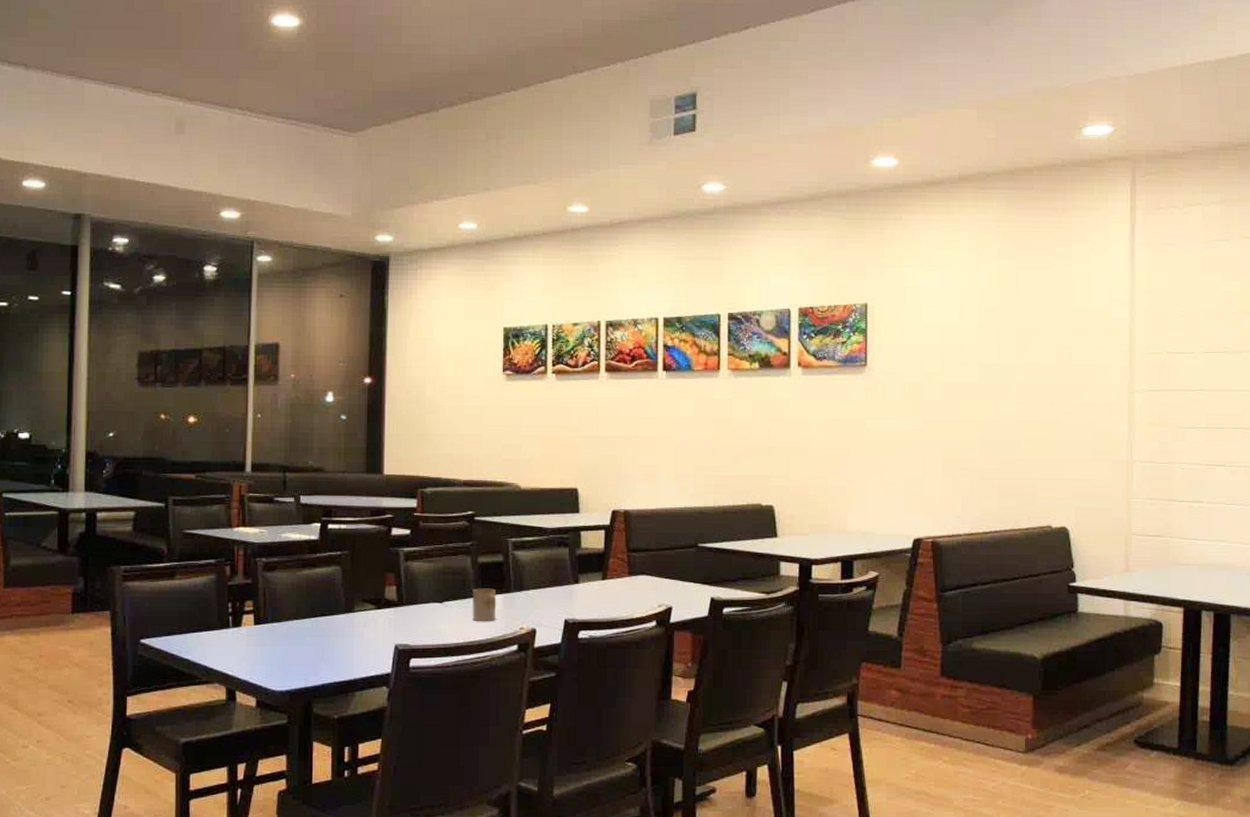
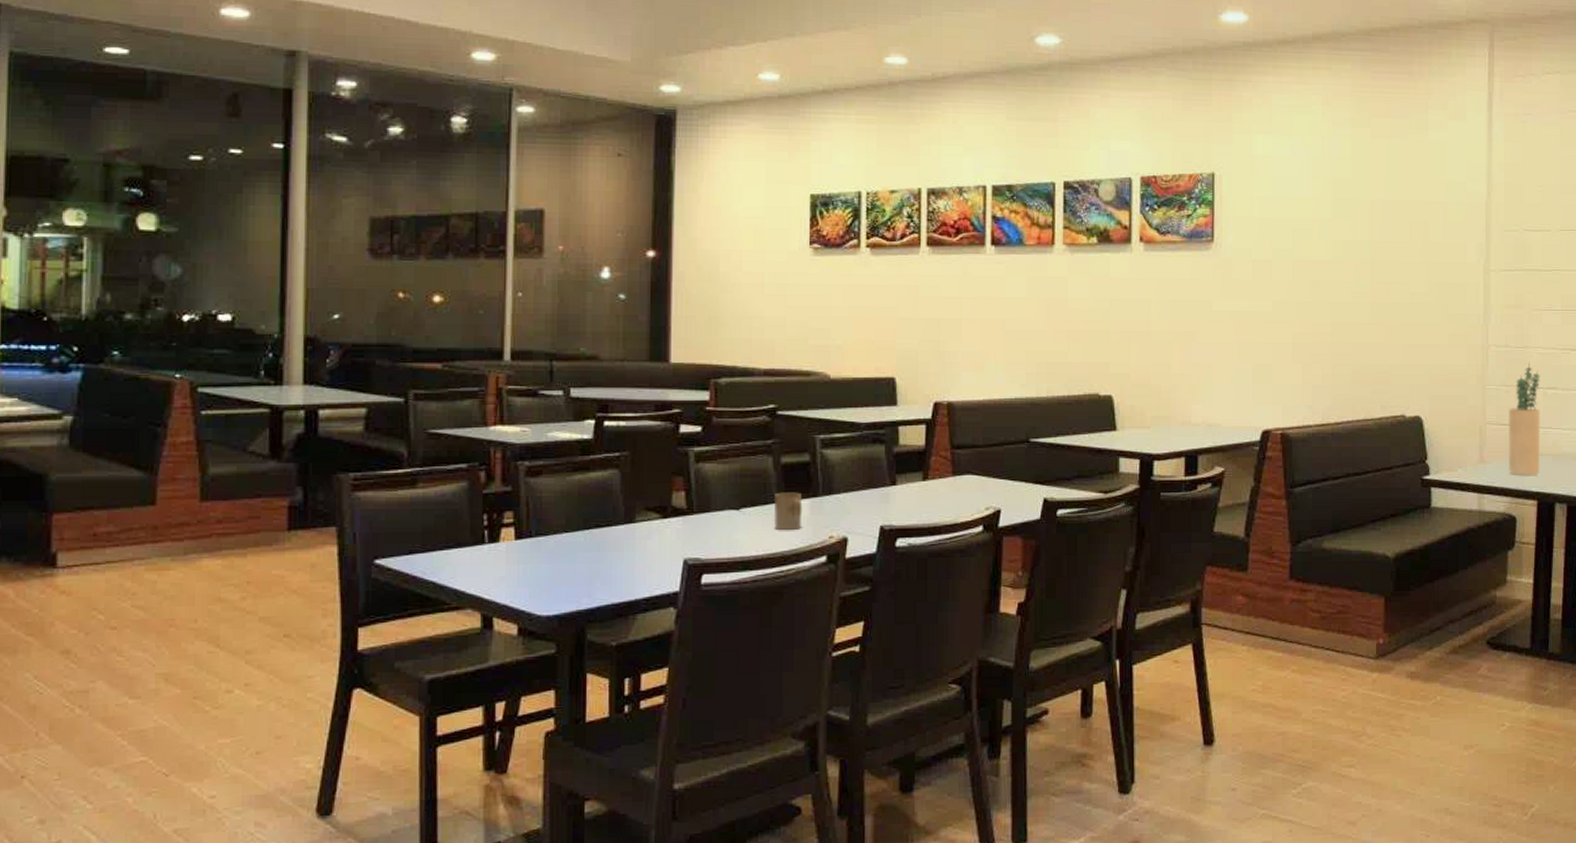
vase: none [1153,477,1187,585] -> present [1508,362,1541,476]

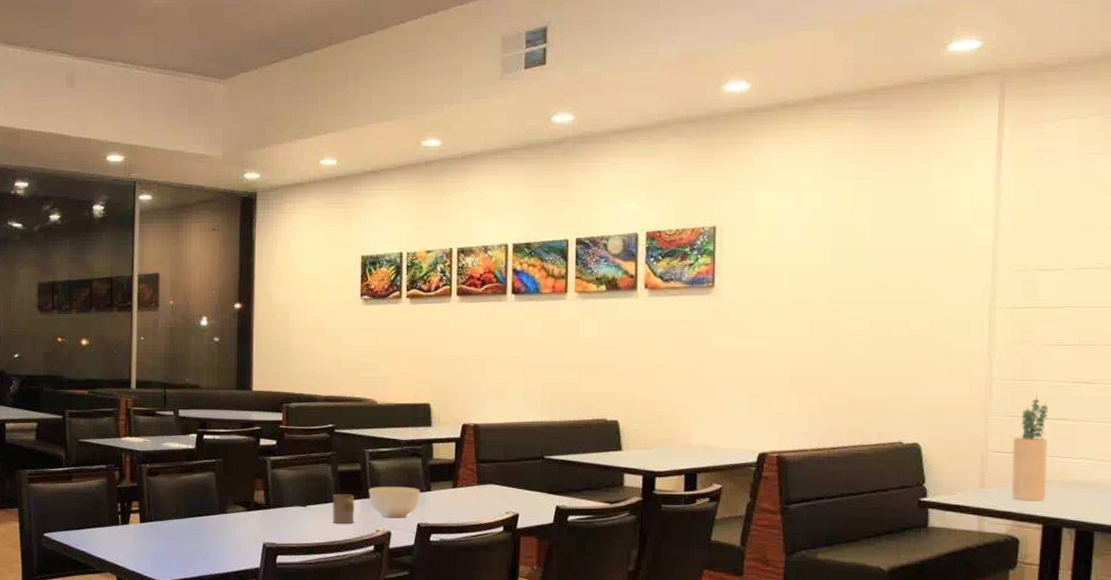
bowl: none [819,480,884,521] -> present [368,486,421,518]

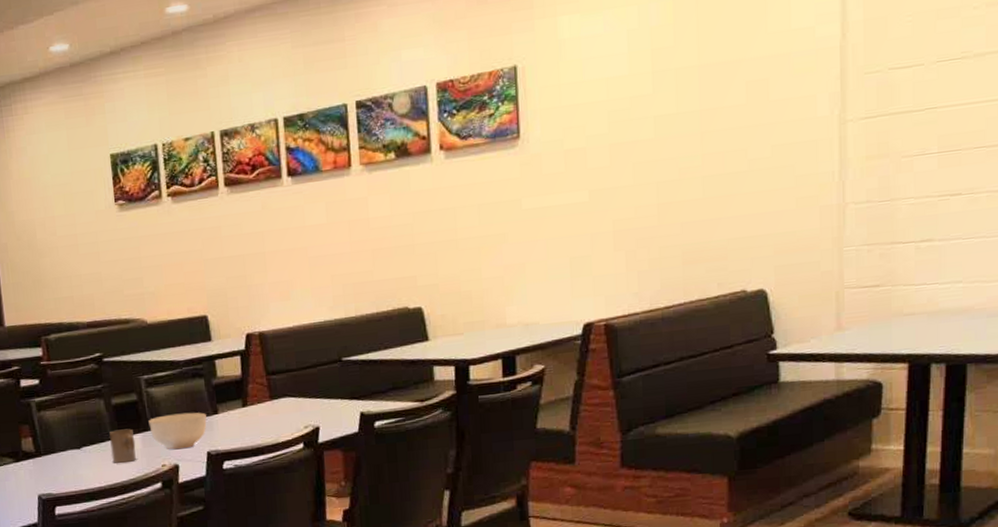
vase: present [1012,395,1049,502] -> none [871,216,912,340]

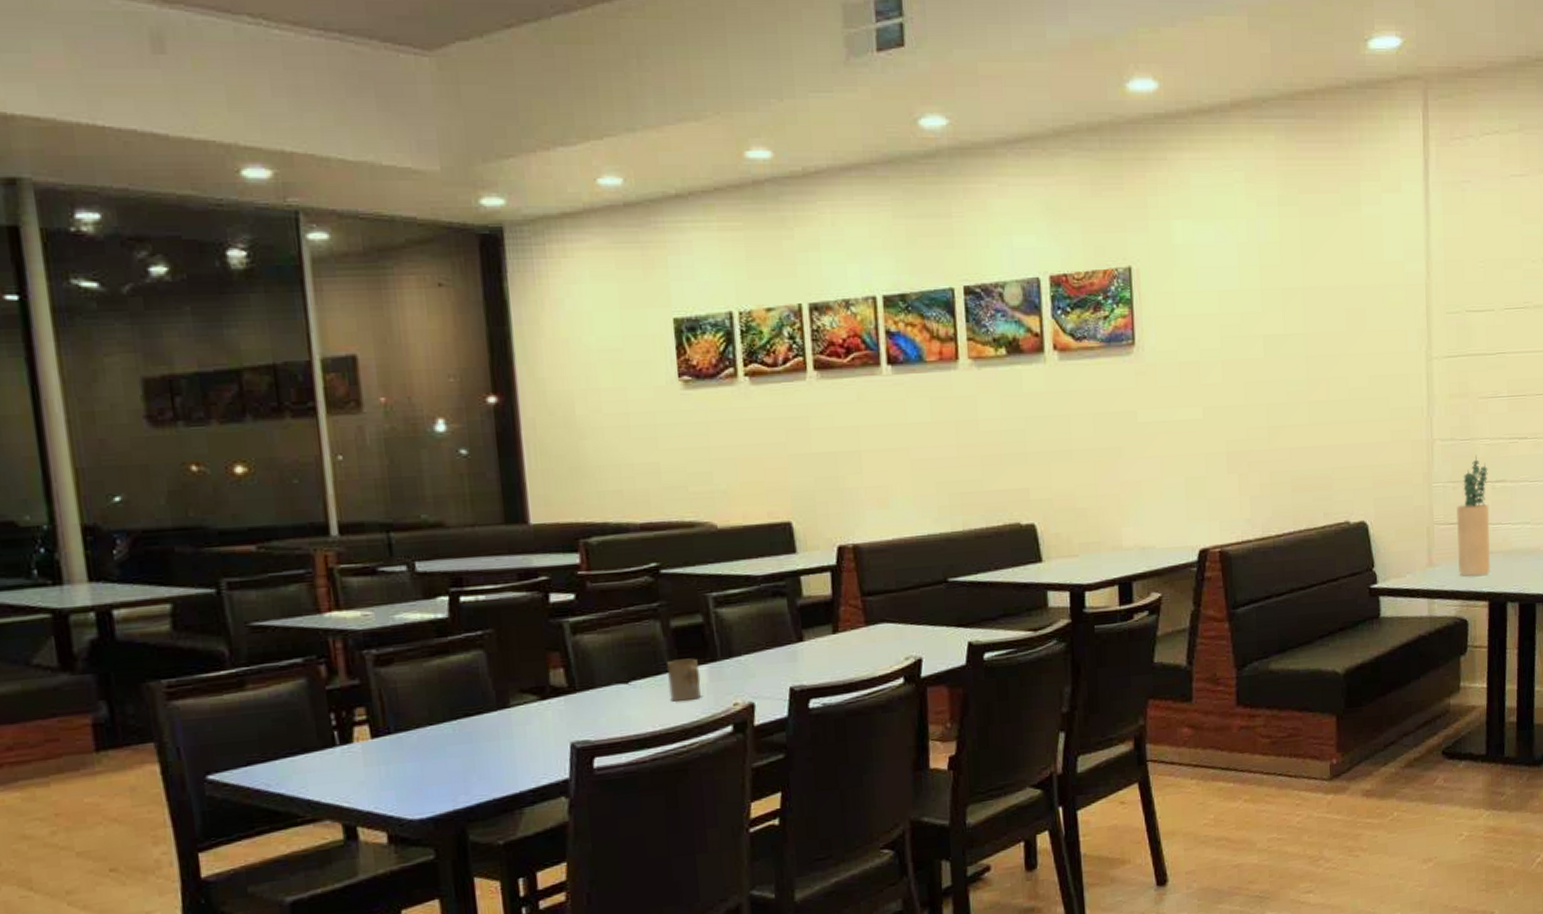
bowl: present [148,412,207,450] -> none [717,638,790,685]
vase: none [871,216,912,340] -> present [1456,455,1491,577]

